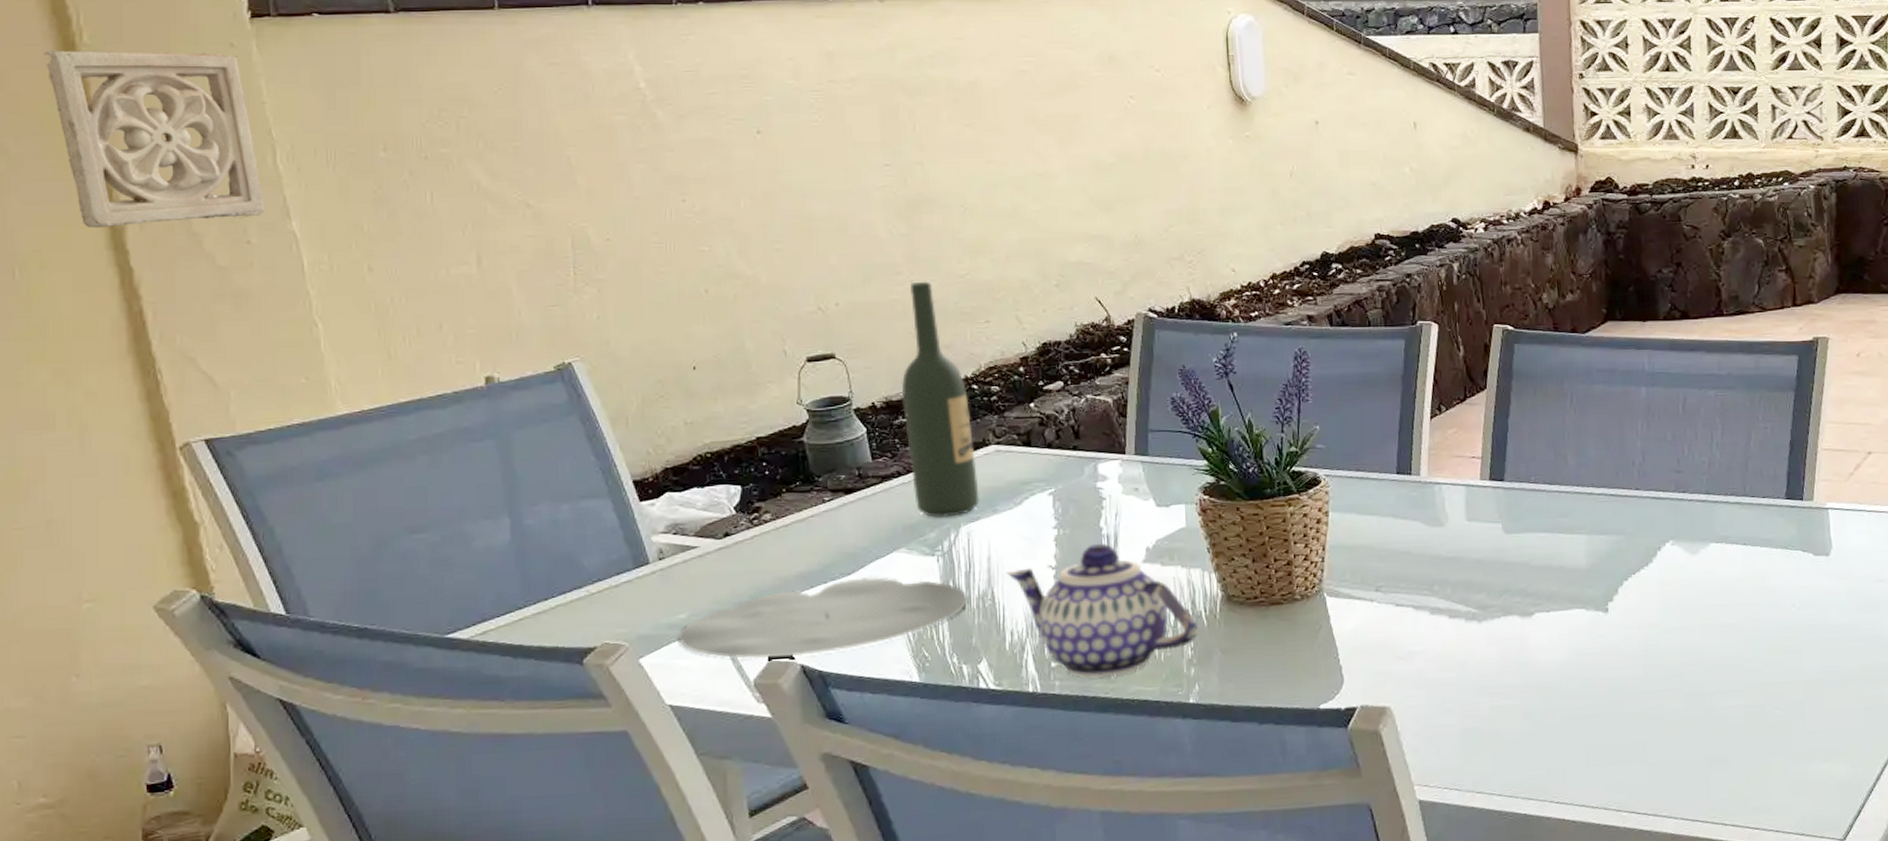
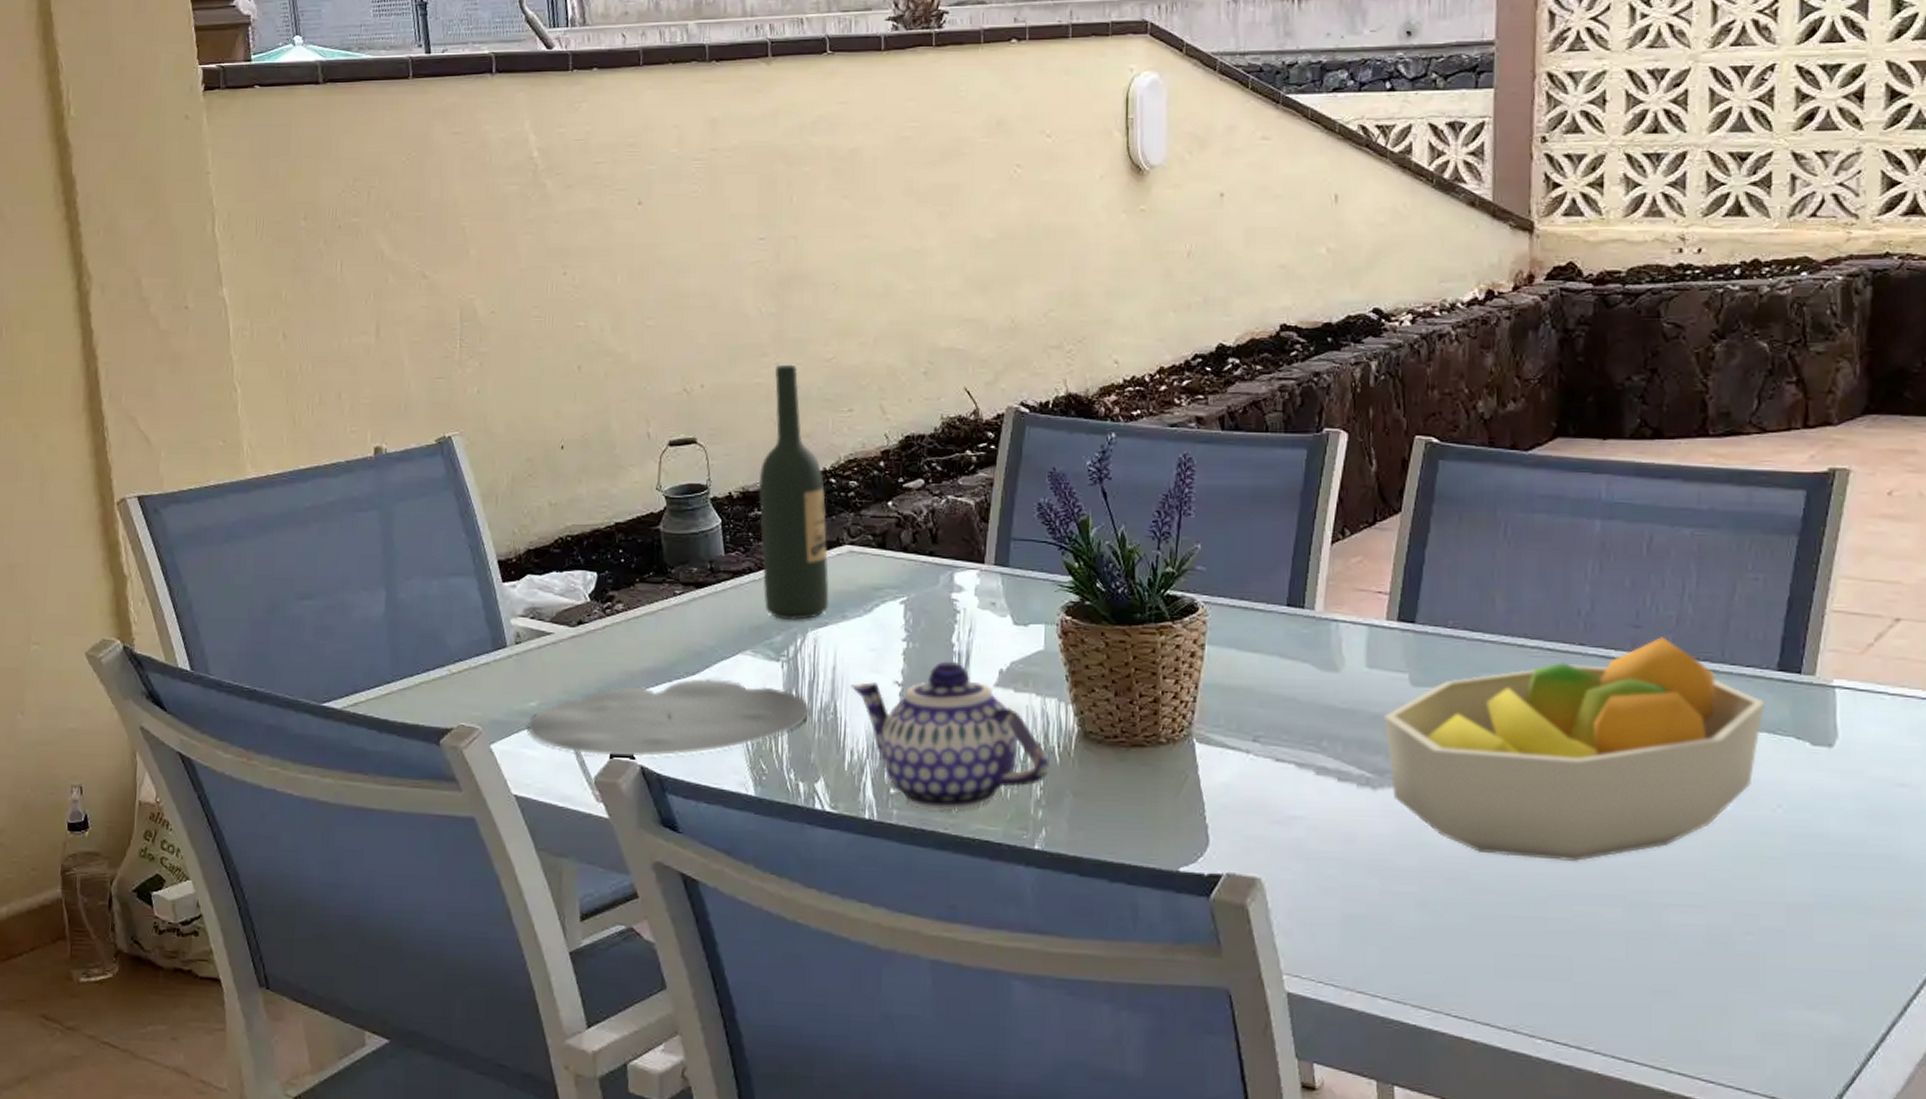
wall ornament: present [43,50,264,229] -> none [38,123,202,292]
fruit bowl: none [1484,478,1778,667] -> present [1384,637,1765,863]

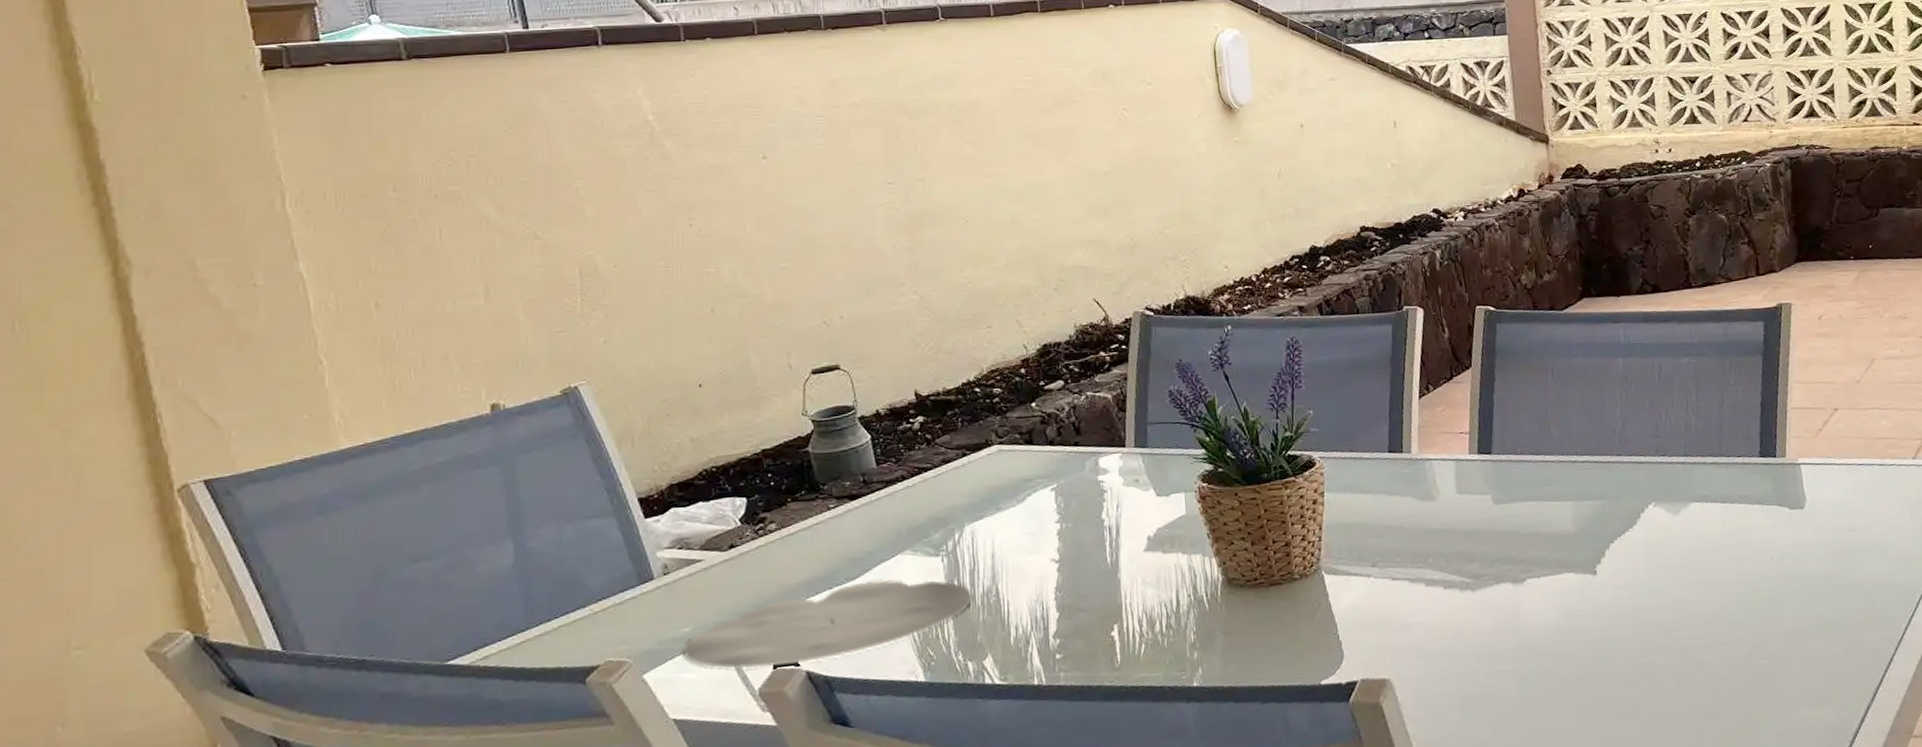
wine bottle: present [758,364,829,621] -> none [904,291,983,519]
teapot: present [850,661,1051,811] -> none [1010,534,1202,668]
fruit bowl: present [1384,637,1765,863] -> none [1475,442,1754,629]

